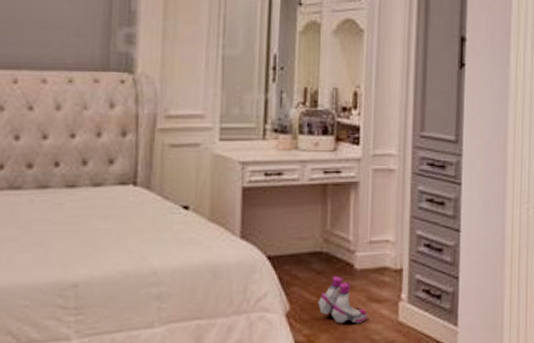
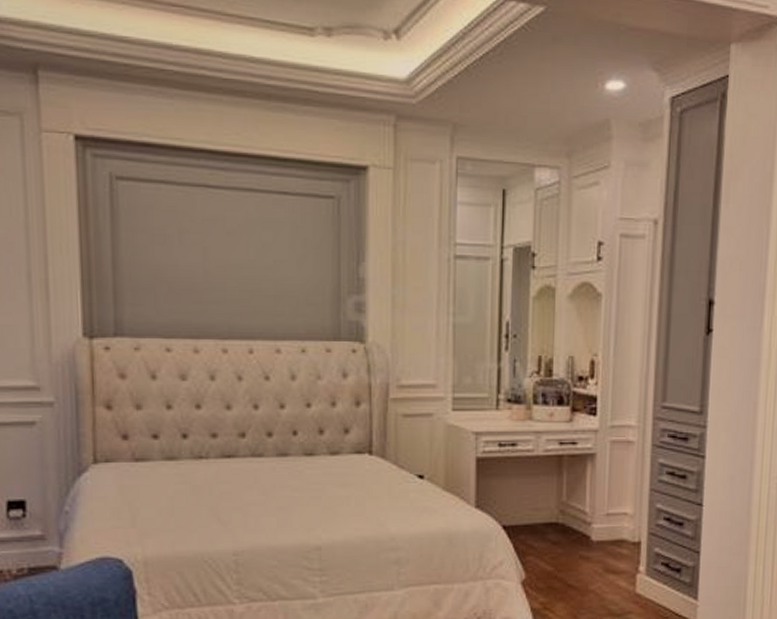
boots: present [318,276,367,324] -> none [554,547,604,594]

